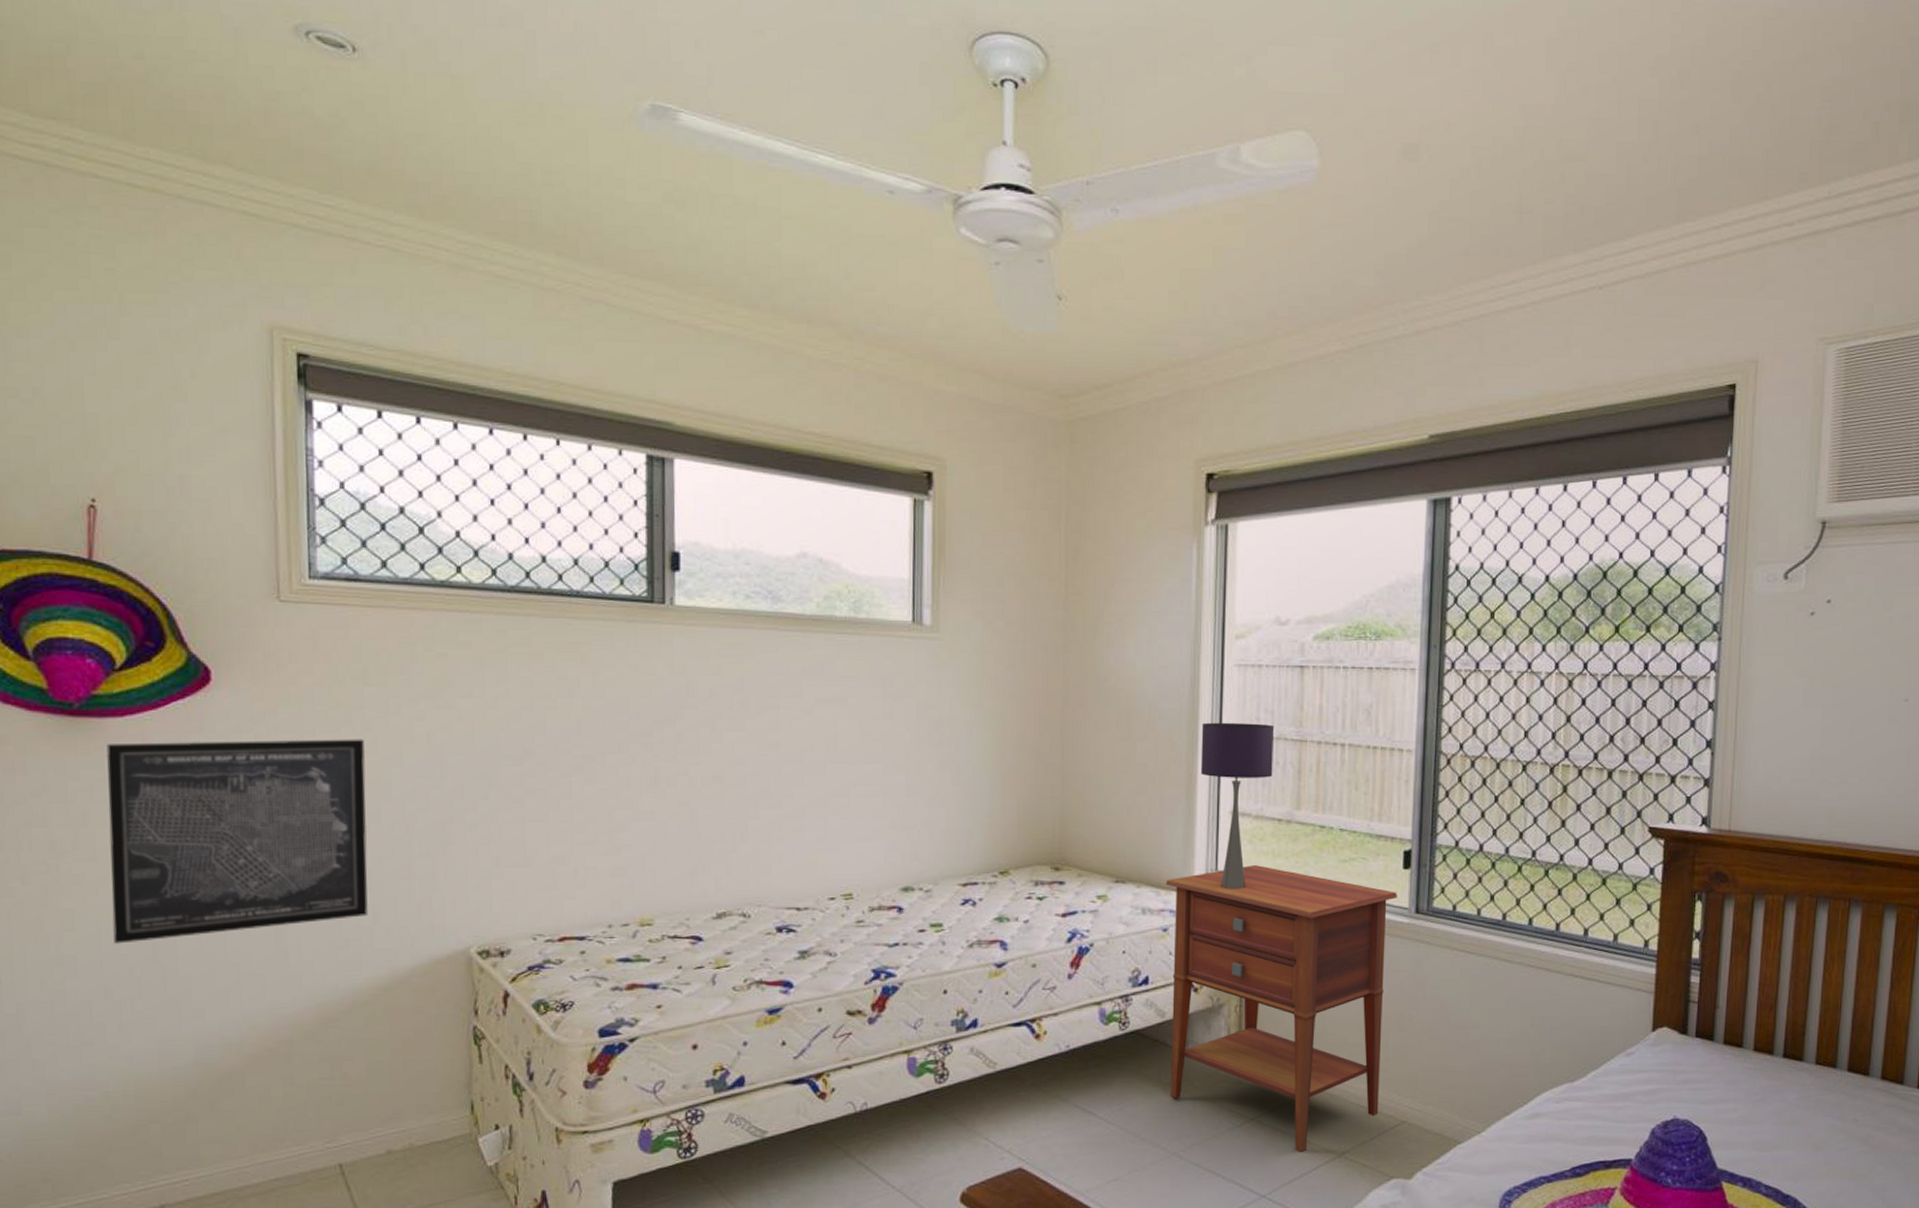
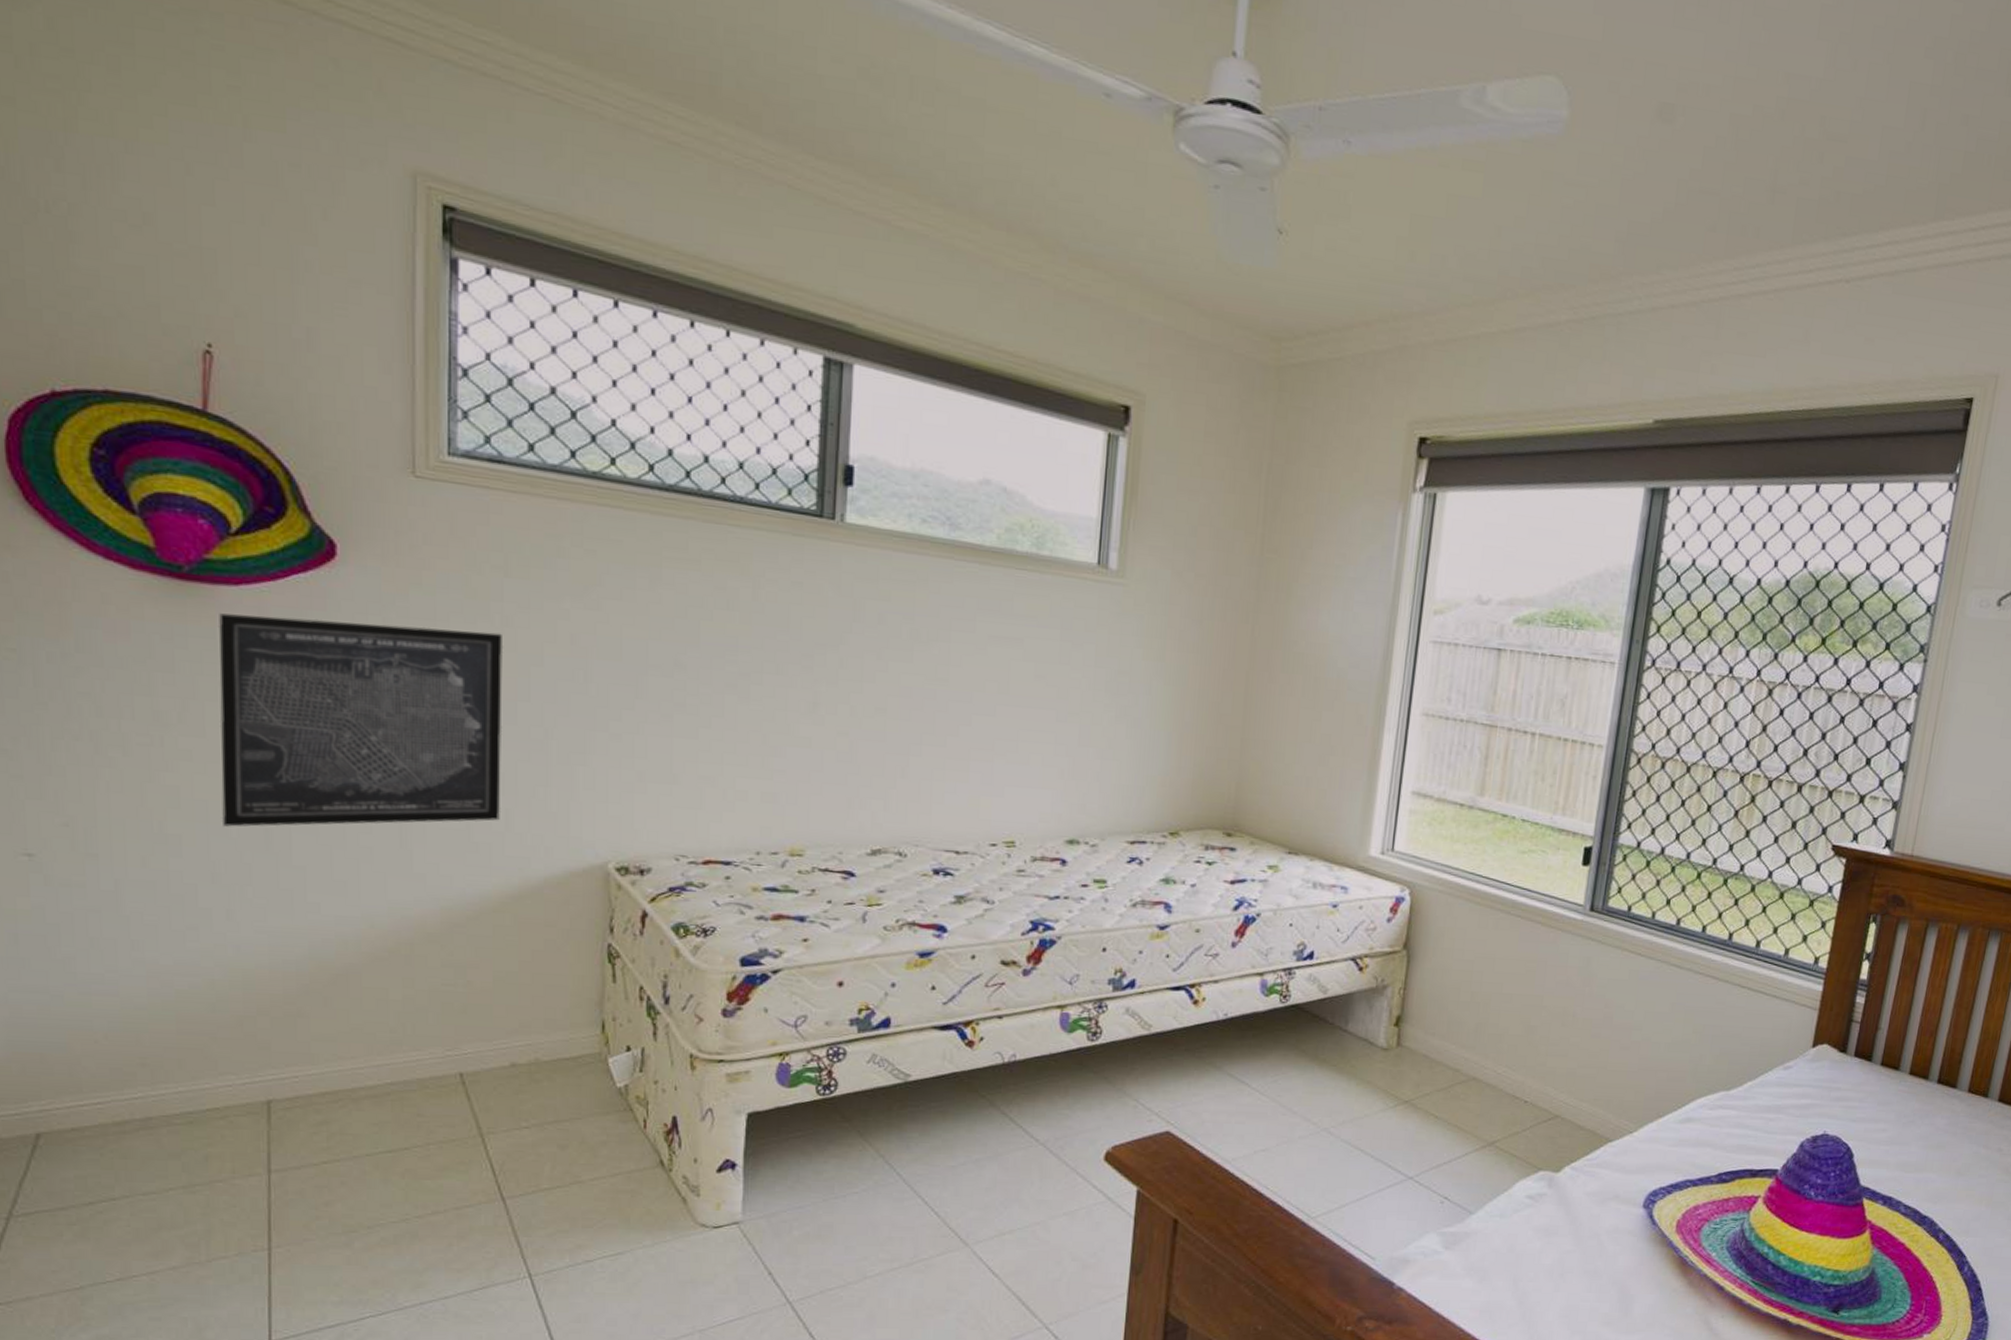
nightstand: present [1165,865,1397,1152] -> none [1325,848,1574,1138]
table lamp: present [1200,722,1275,889] -> none [1385,698,1466,872]

